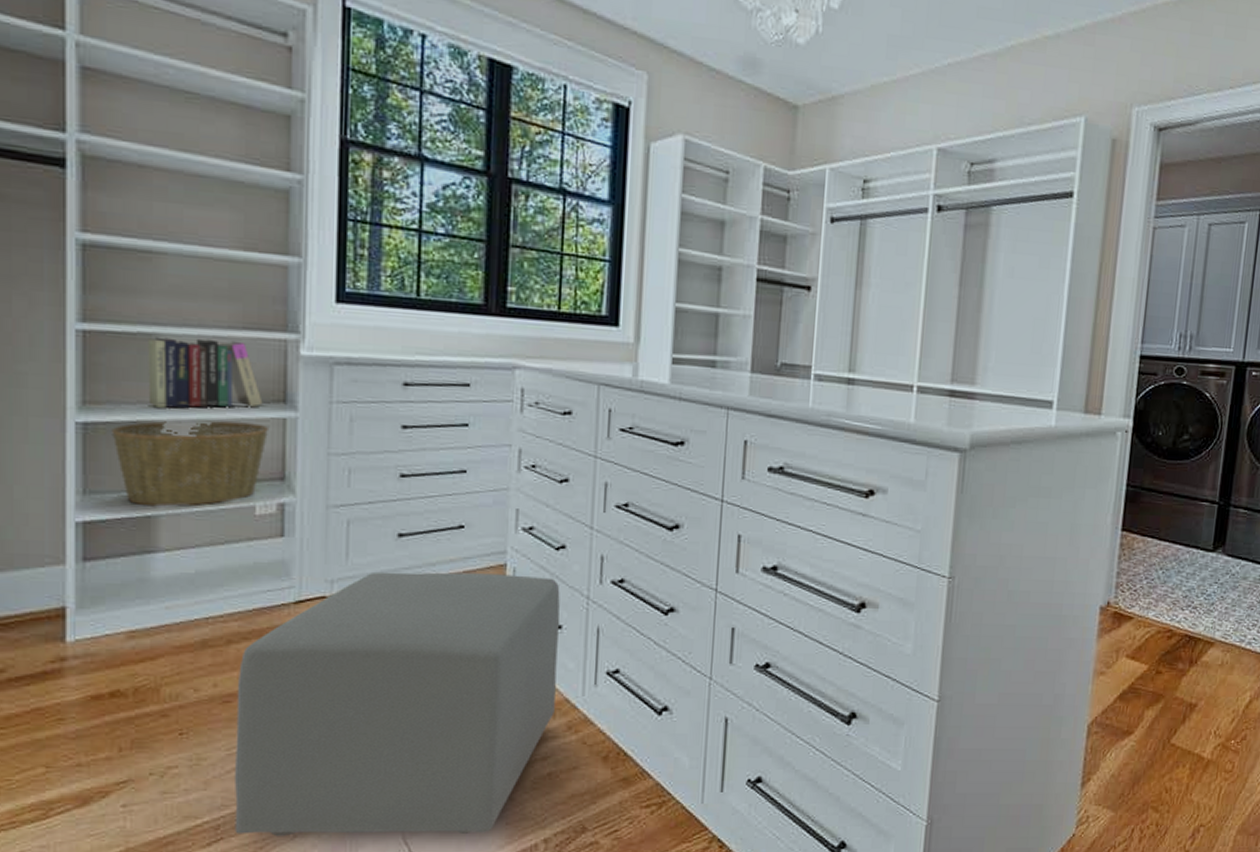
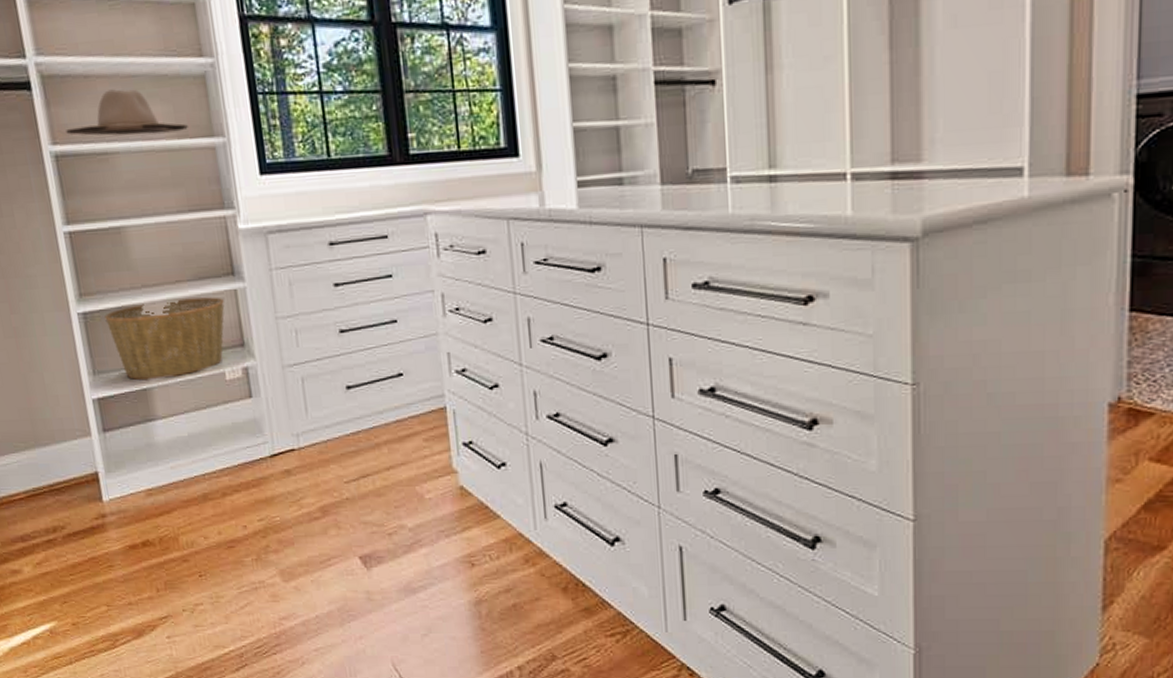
hat: none [102,185,259,244] -> present [66,89,188,136]
books: present [148,337,263,408] -> none [118,223,216,292]
ottoman: present [233,572,560,837] -> none [235,416,511,664]

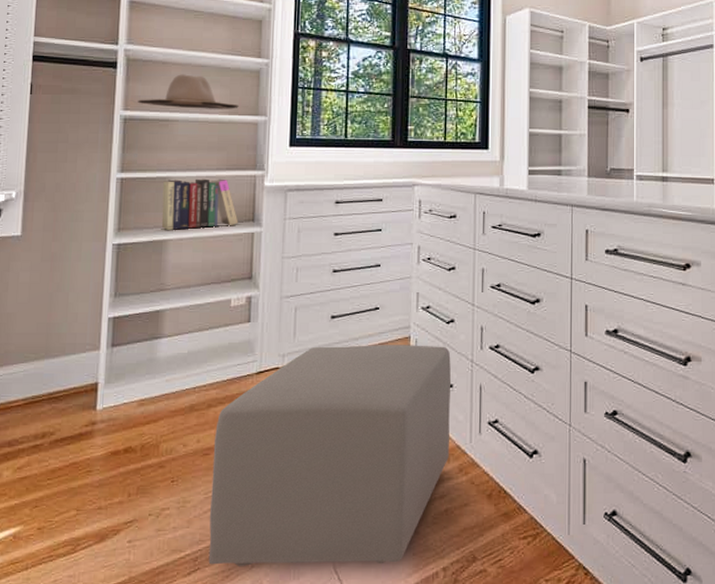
basket: present [104,297,225,380] -> none [136,237,241,304]
books: none [118,223,216,292] -> present [161,178,239,230]
ottoman: none [235,416,511,664] -> present [208,345,452,567]

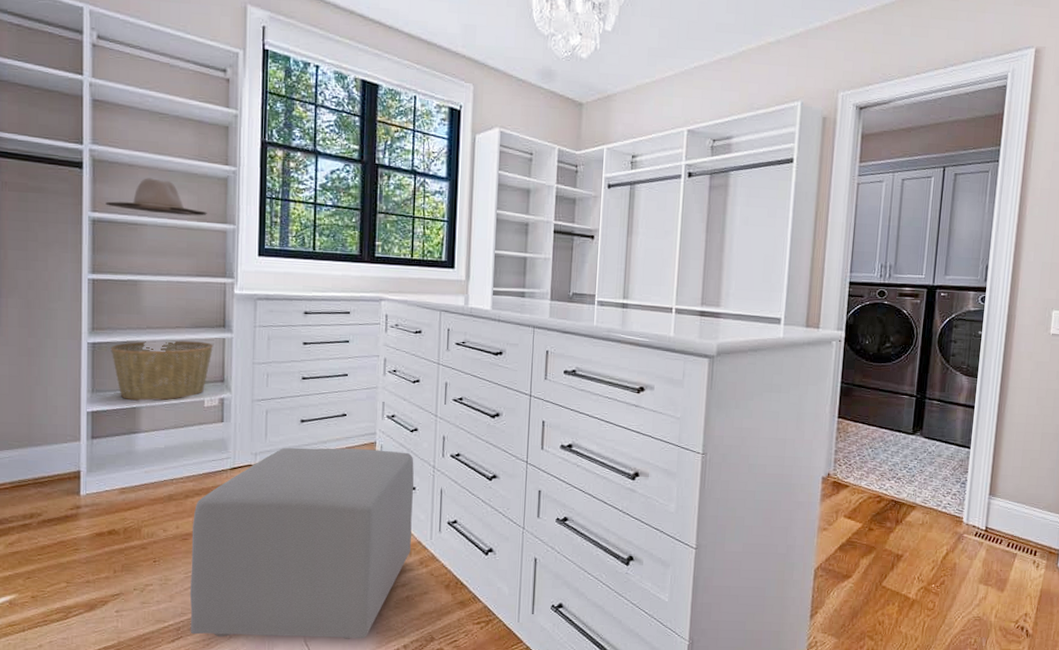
basket: none [136,237,241,304] -> present [111,340,213,401]
books: present [161,178,239,230] -> none [134,283,210,332]

